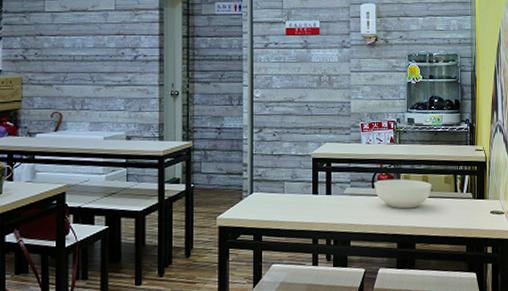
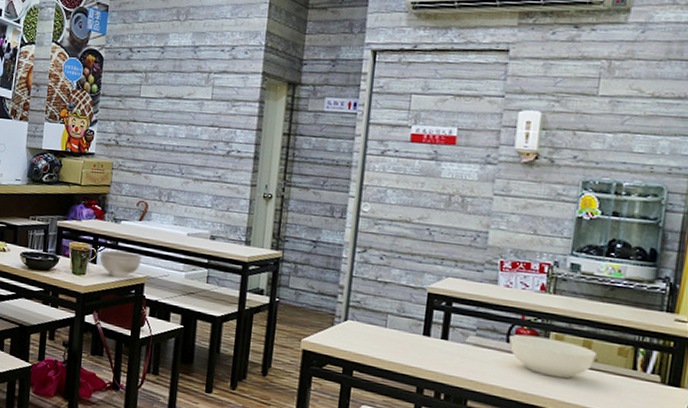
soup bowl: none [16,164,61,191] -> present [100,250,142,278]

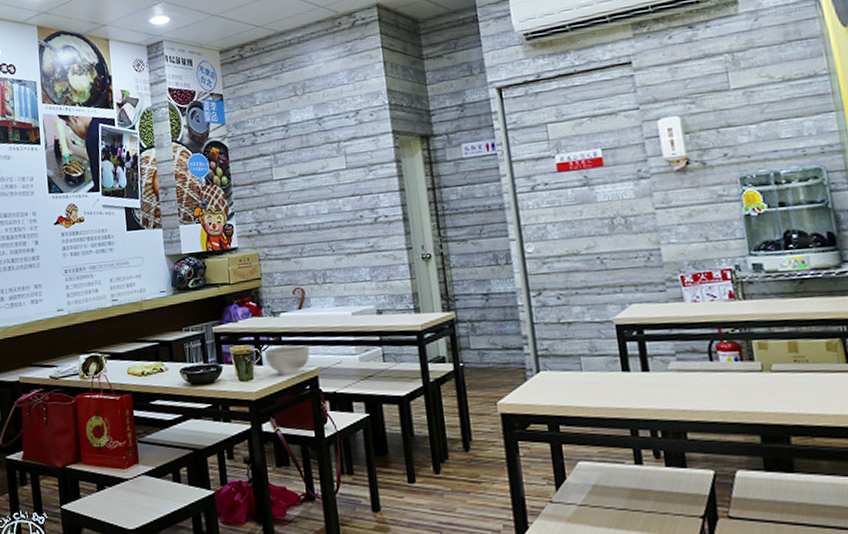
bowl: present [509,334,598,379] -> none [711,347,807,389]

